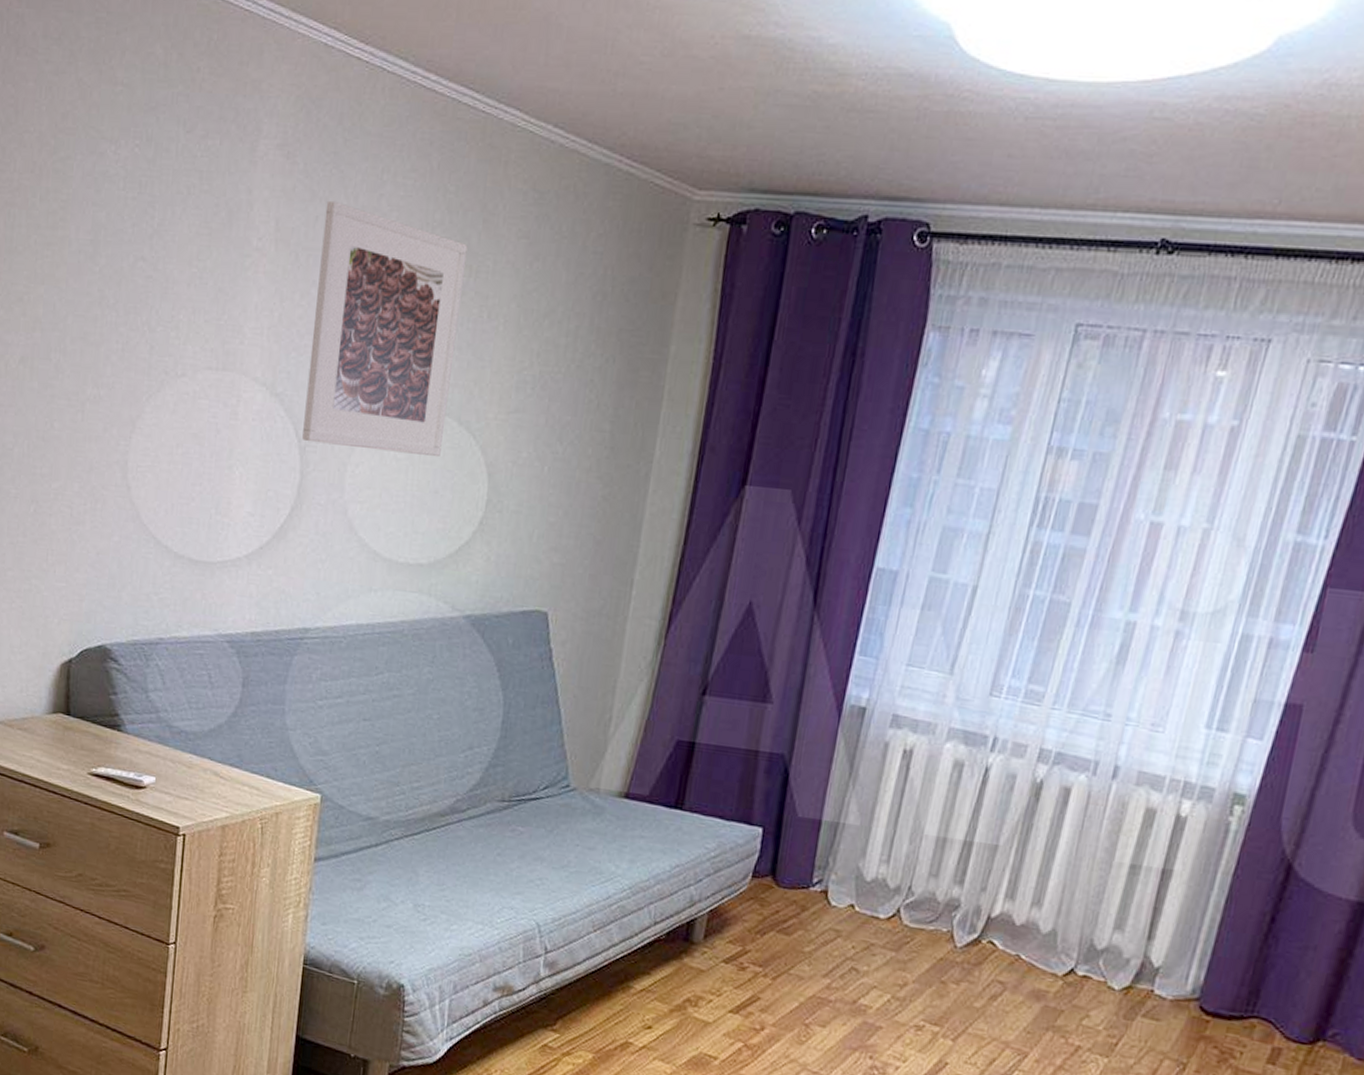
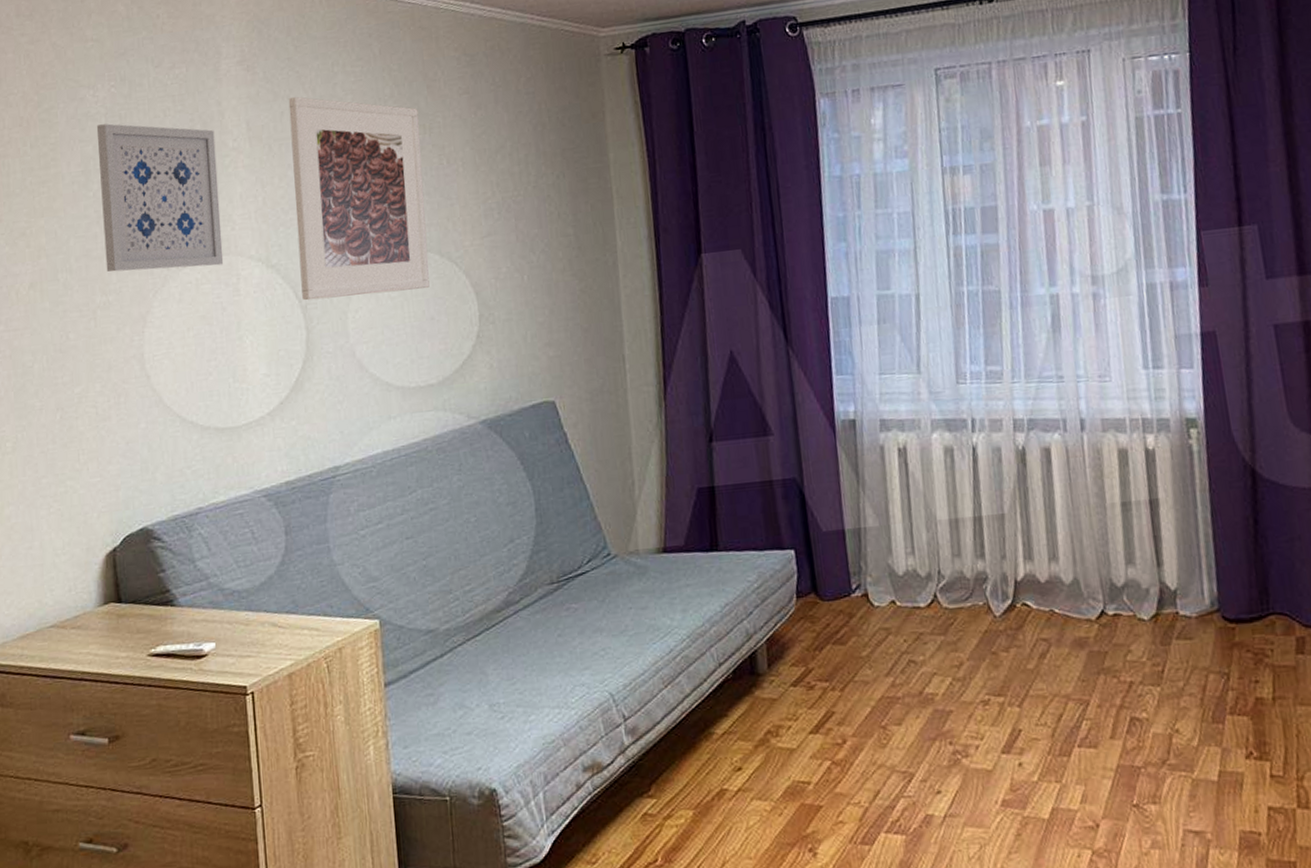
wall art: none [101,189,240,381] -> present [96,123,224,272]

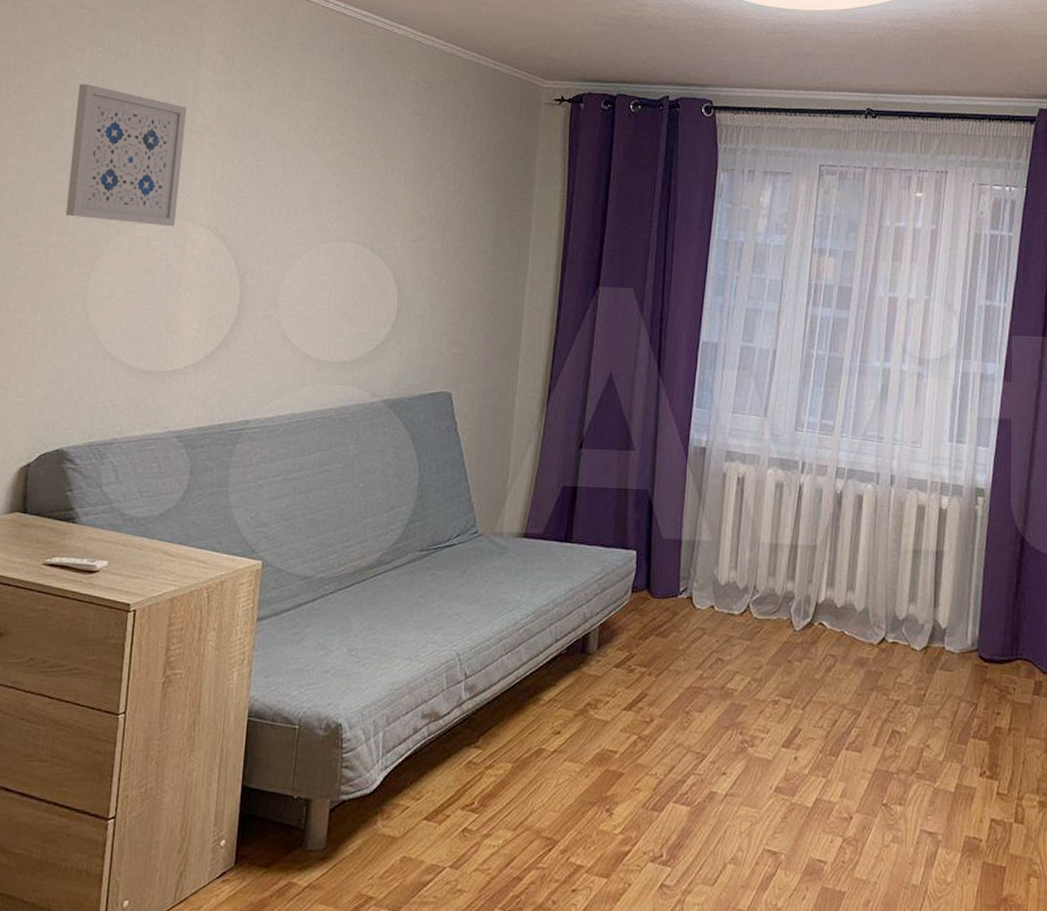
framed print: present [288,96,430,301] -> none [242,90,374,278]

